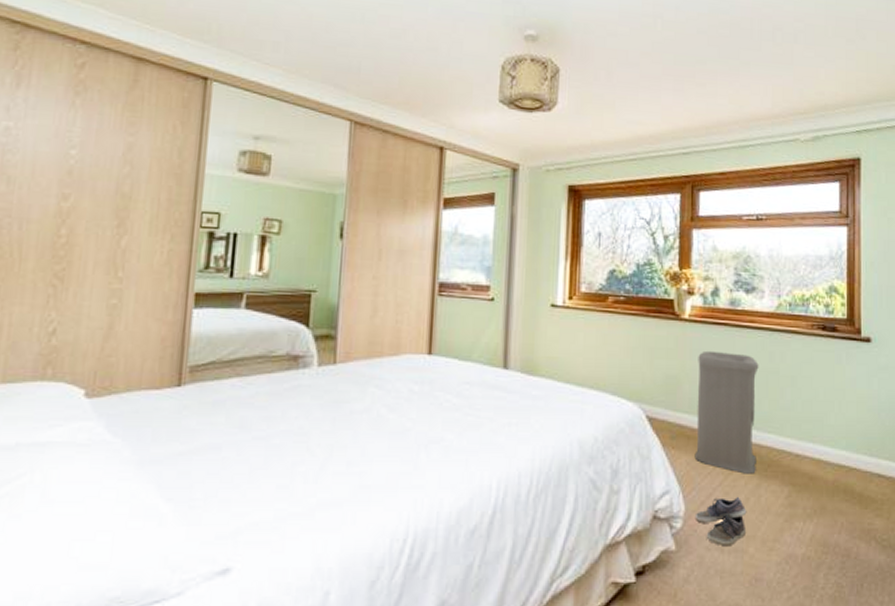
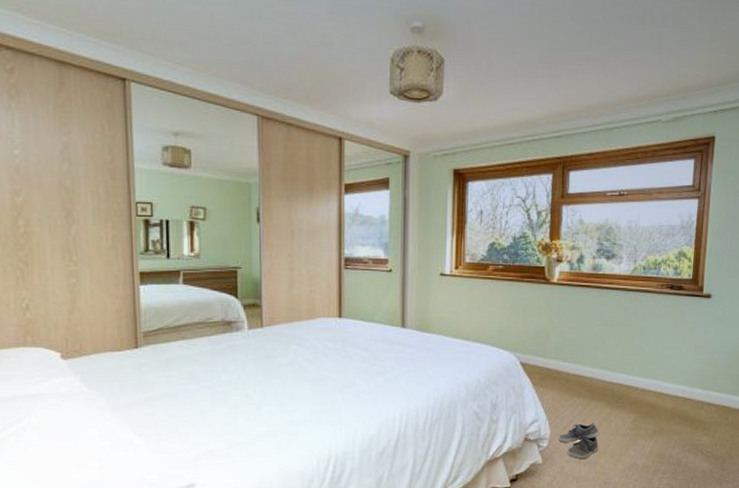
laundry basket: present [694,350,759,474] -> none [559,308,615,405]

